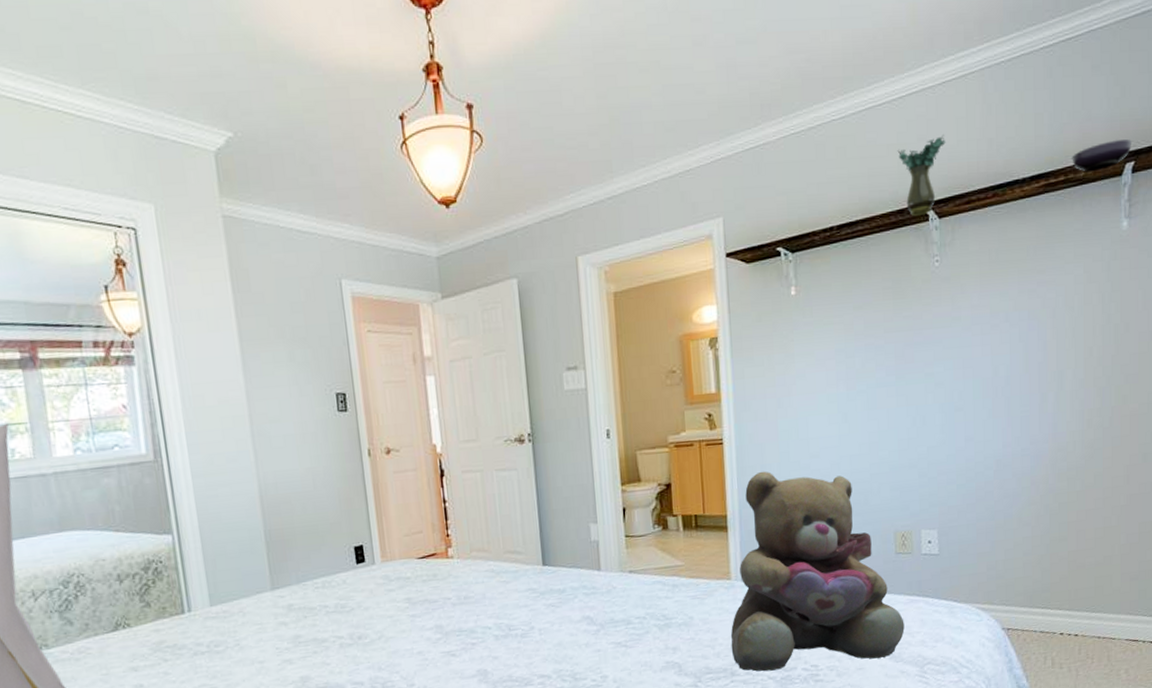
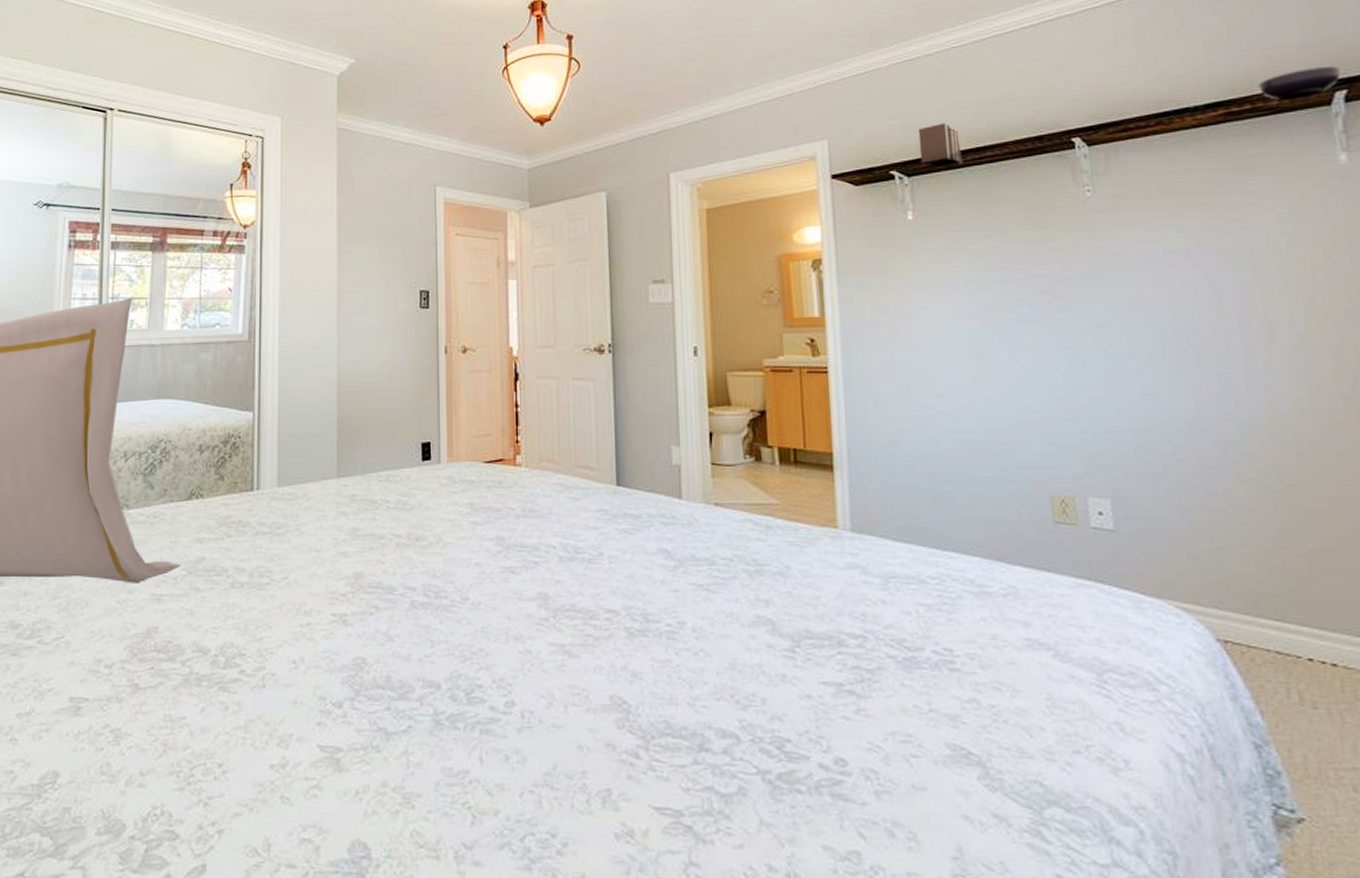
teddy bear: present [731,471,905,672] -> none [837,407,1072,653]
books: none [801,198,839,243] -> present [918,123,964,168]
vase: present [897,135,946,217] -> none [1031,62,1091,144]

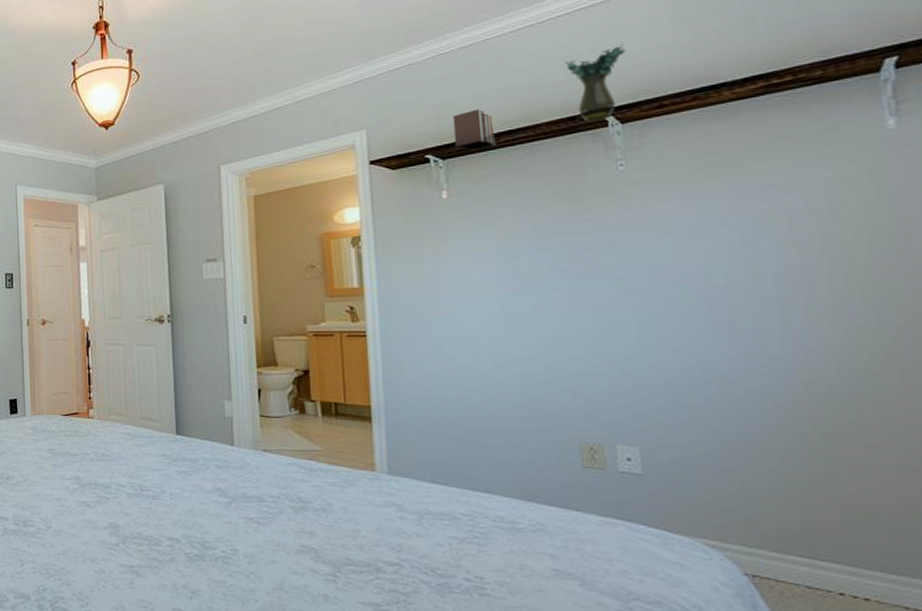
vase: none [1031,62,1091,144] -> present [564,44,625,123]
bowl: present [1258,66,1341,101] -> none [801,34,892,71]

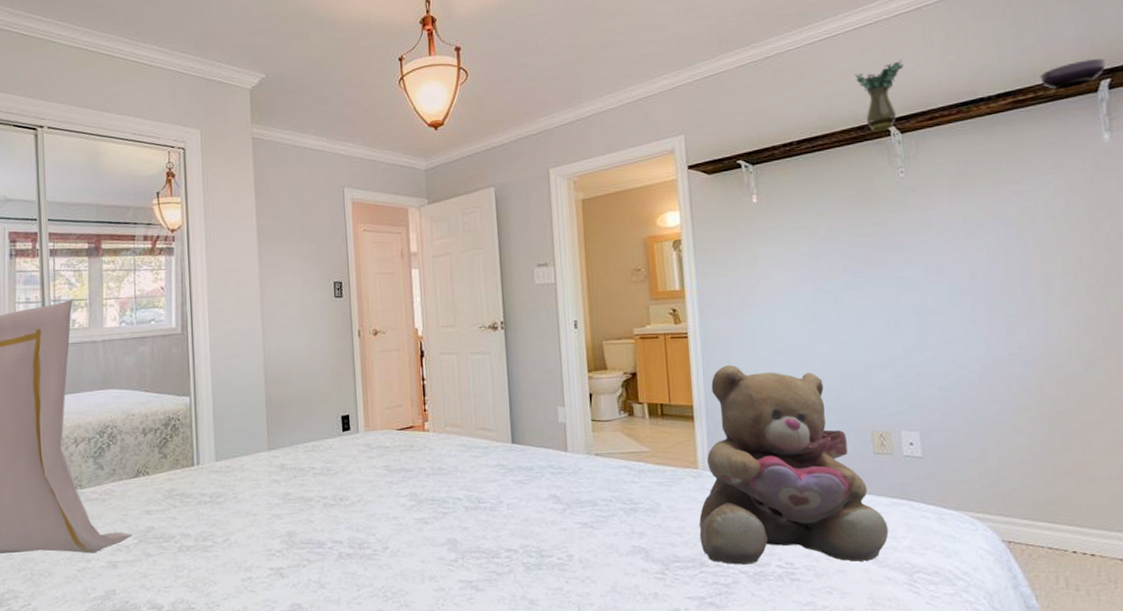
teddy bear: none [375,366,599,582] -> present [699,364,889,565]
books: present [452,109,497,150] -> none [760,117,799,156]
bowl: none [801,34,892,71] -> present [1040,59,1106,90]

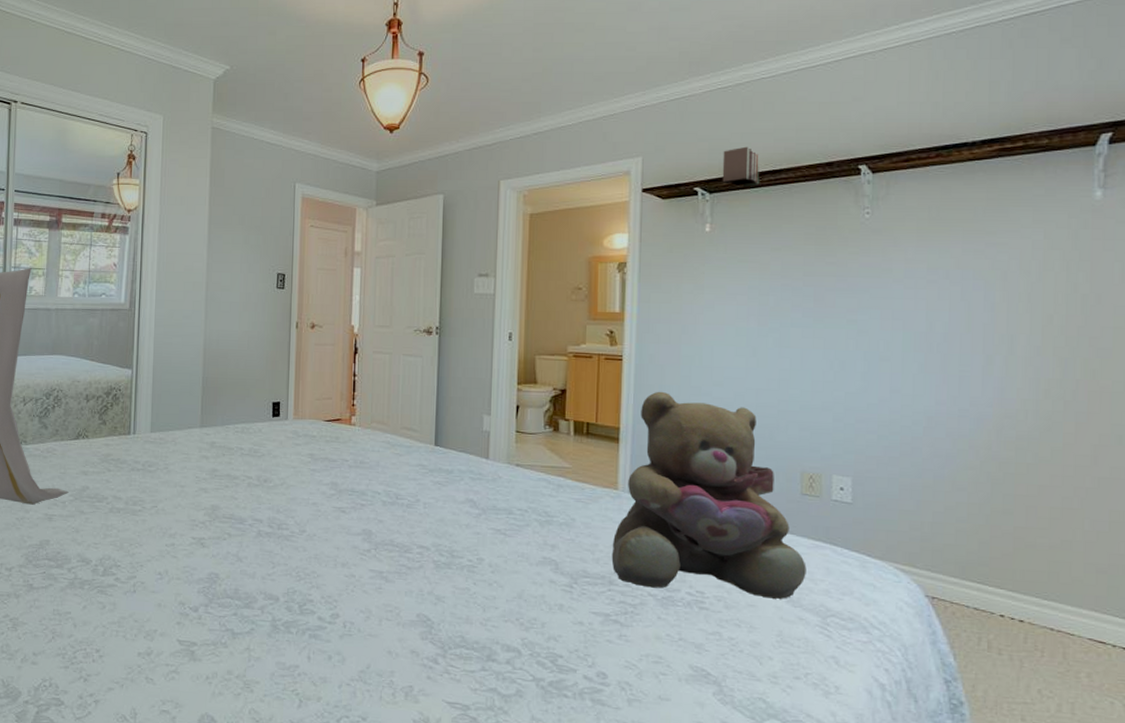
books: none [760,117,799,156] -> present [722,146,760,187]
vase: present [854,60,904,133] -> none [829,96,884,170]
bowl: present [1040,59,1106,90] -> none [1033,111,1110,140]

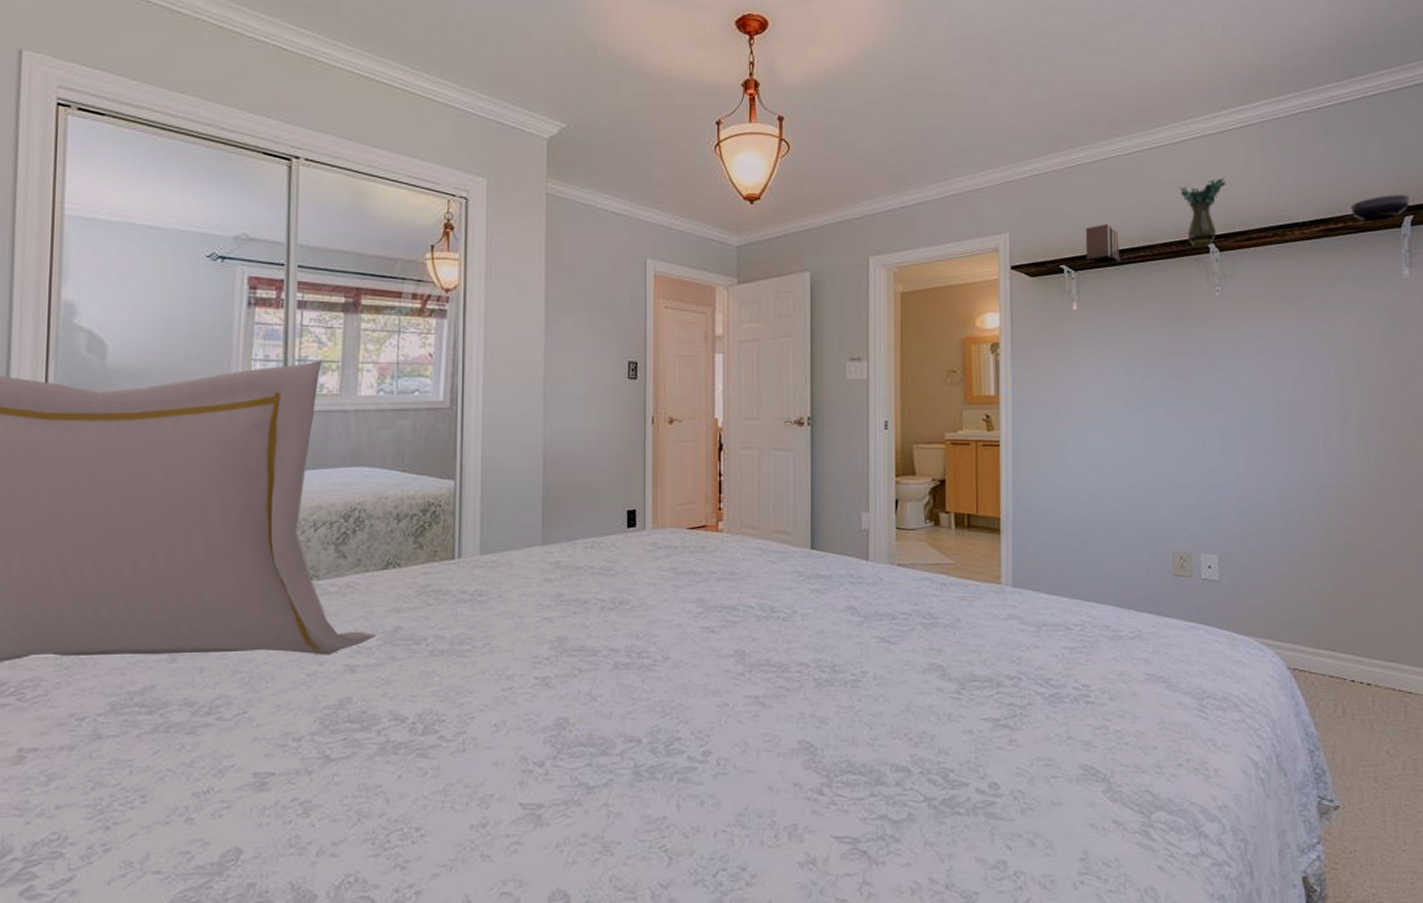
teddy bear: present [611,391,807,599] -> none [998,477,1183,686]
vase: none [829,96,884,170] -> present [1179,177,1226,248]
bowl: none [1033,111,1110,140] -> present [1350,195,1411,222]

